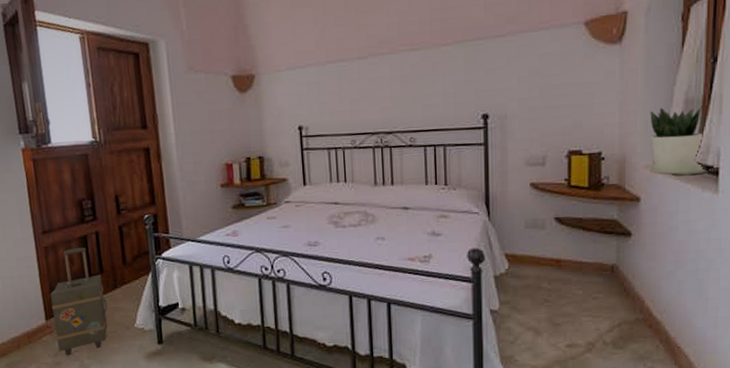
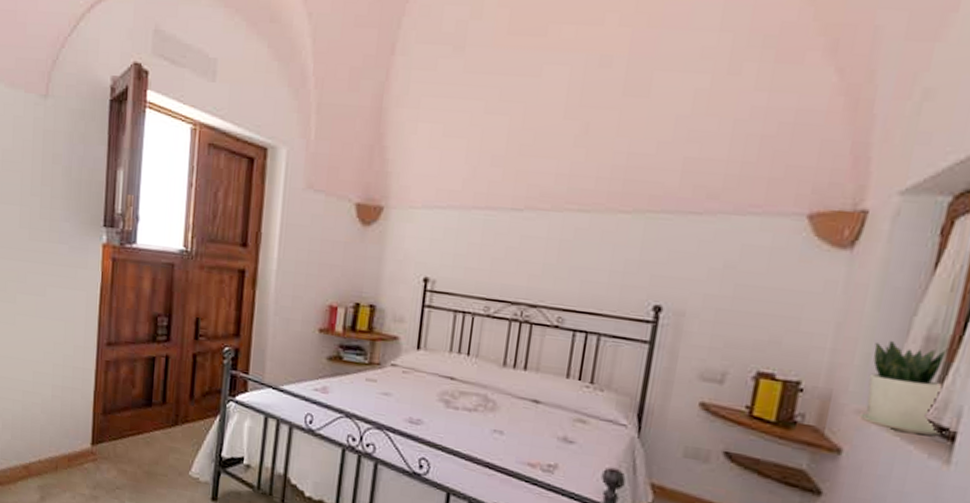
suitcase: present [50,248,108,355] -> none [98,368,164,491]

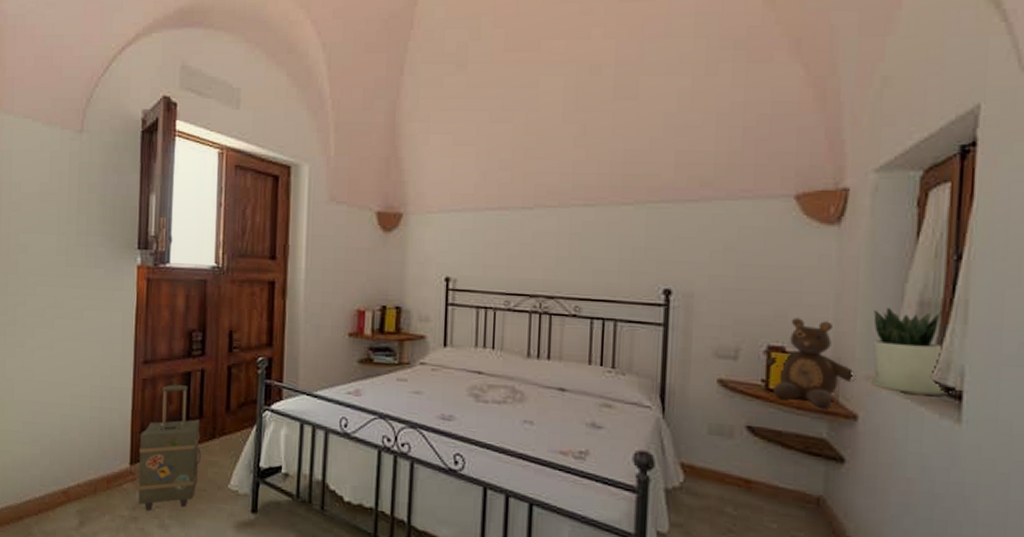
suitcase: none [98,368,164,491] -> present [137,384,202,510]
teddy bear: none [753,345,847,440] -> present [766,318,856,408]

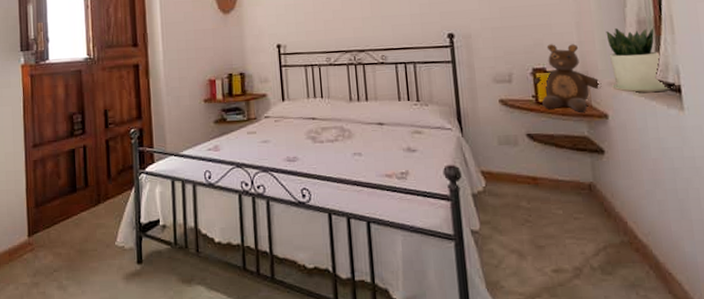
suitcase: present [137,384,202,510] -> none [35,161,90,275]

